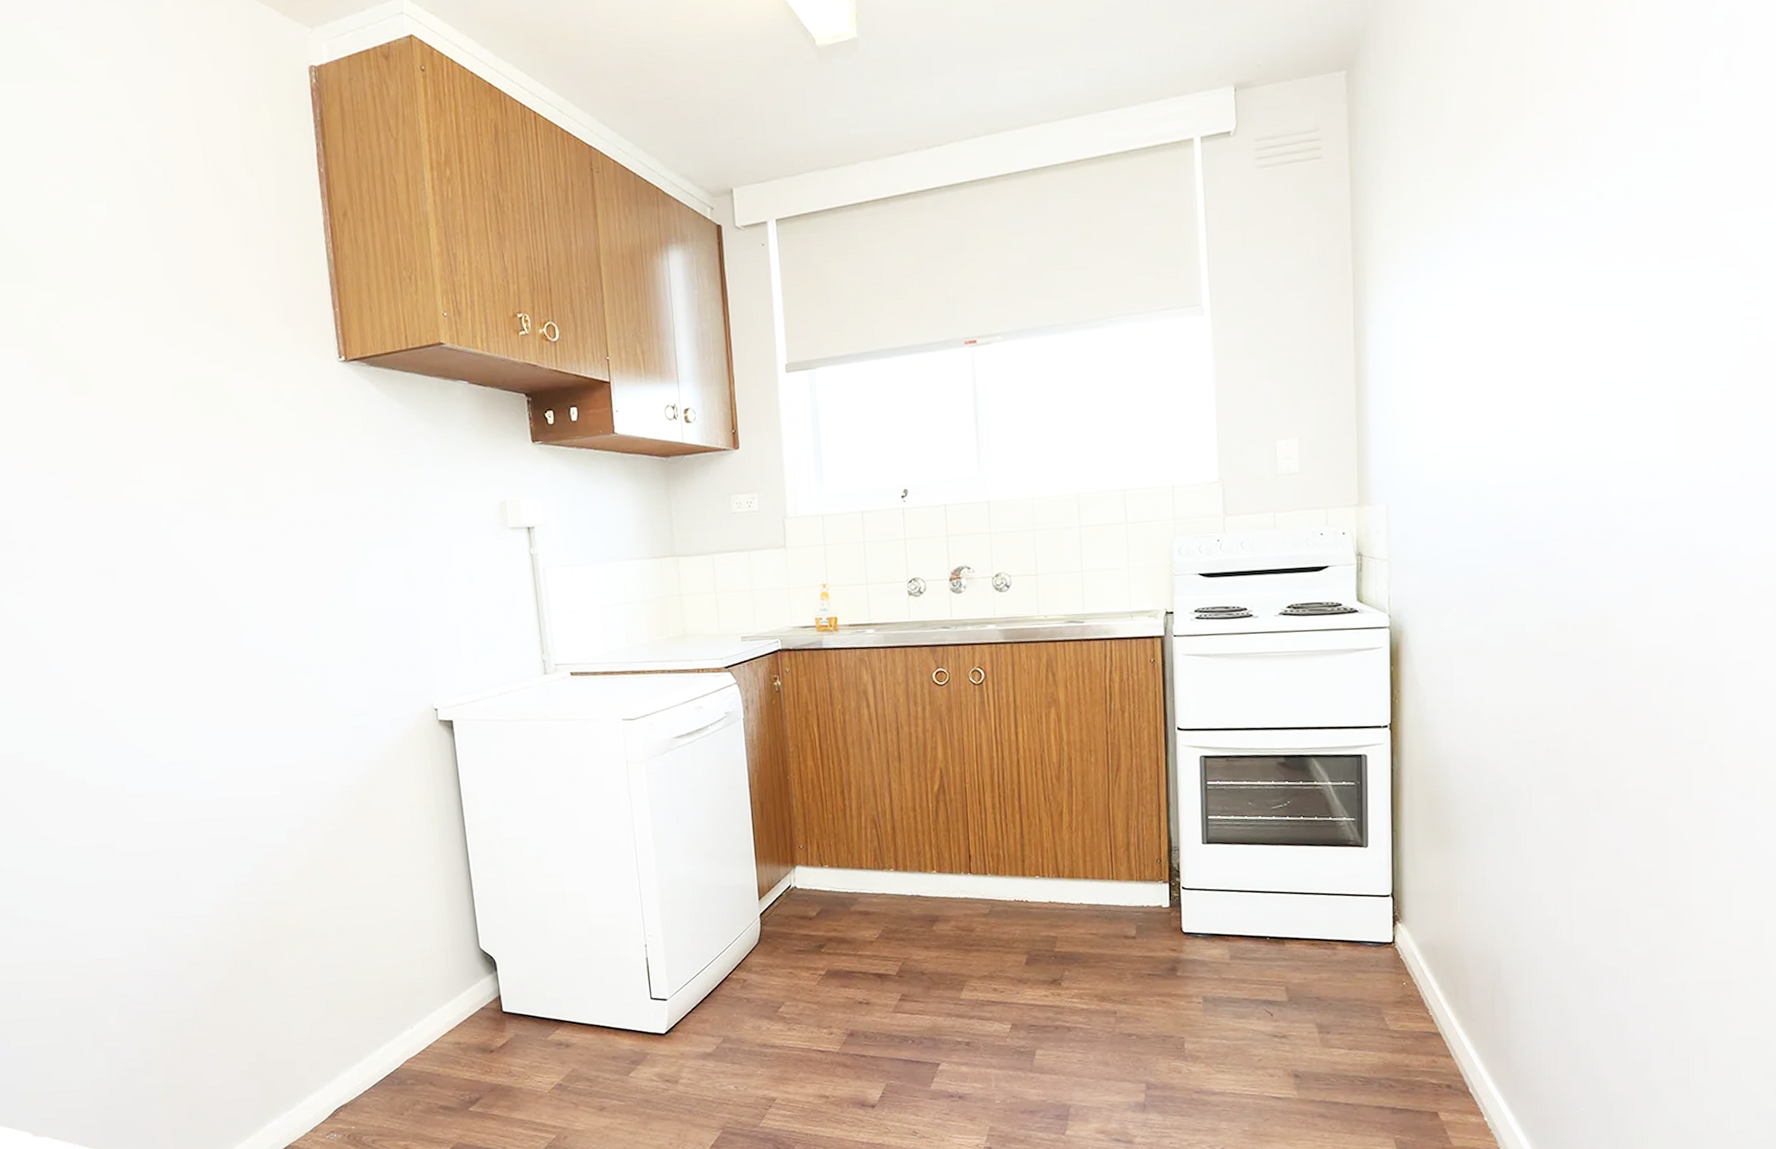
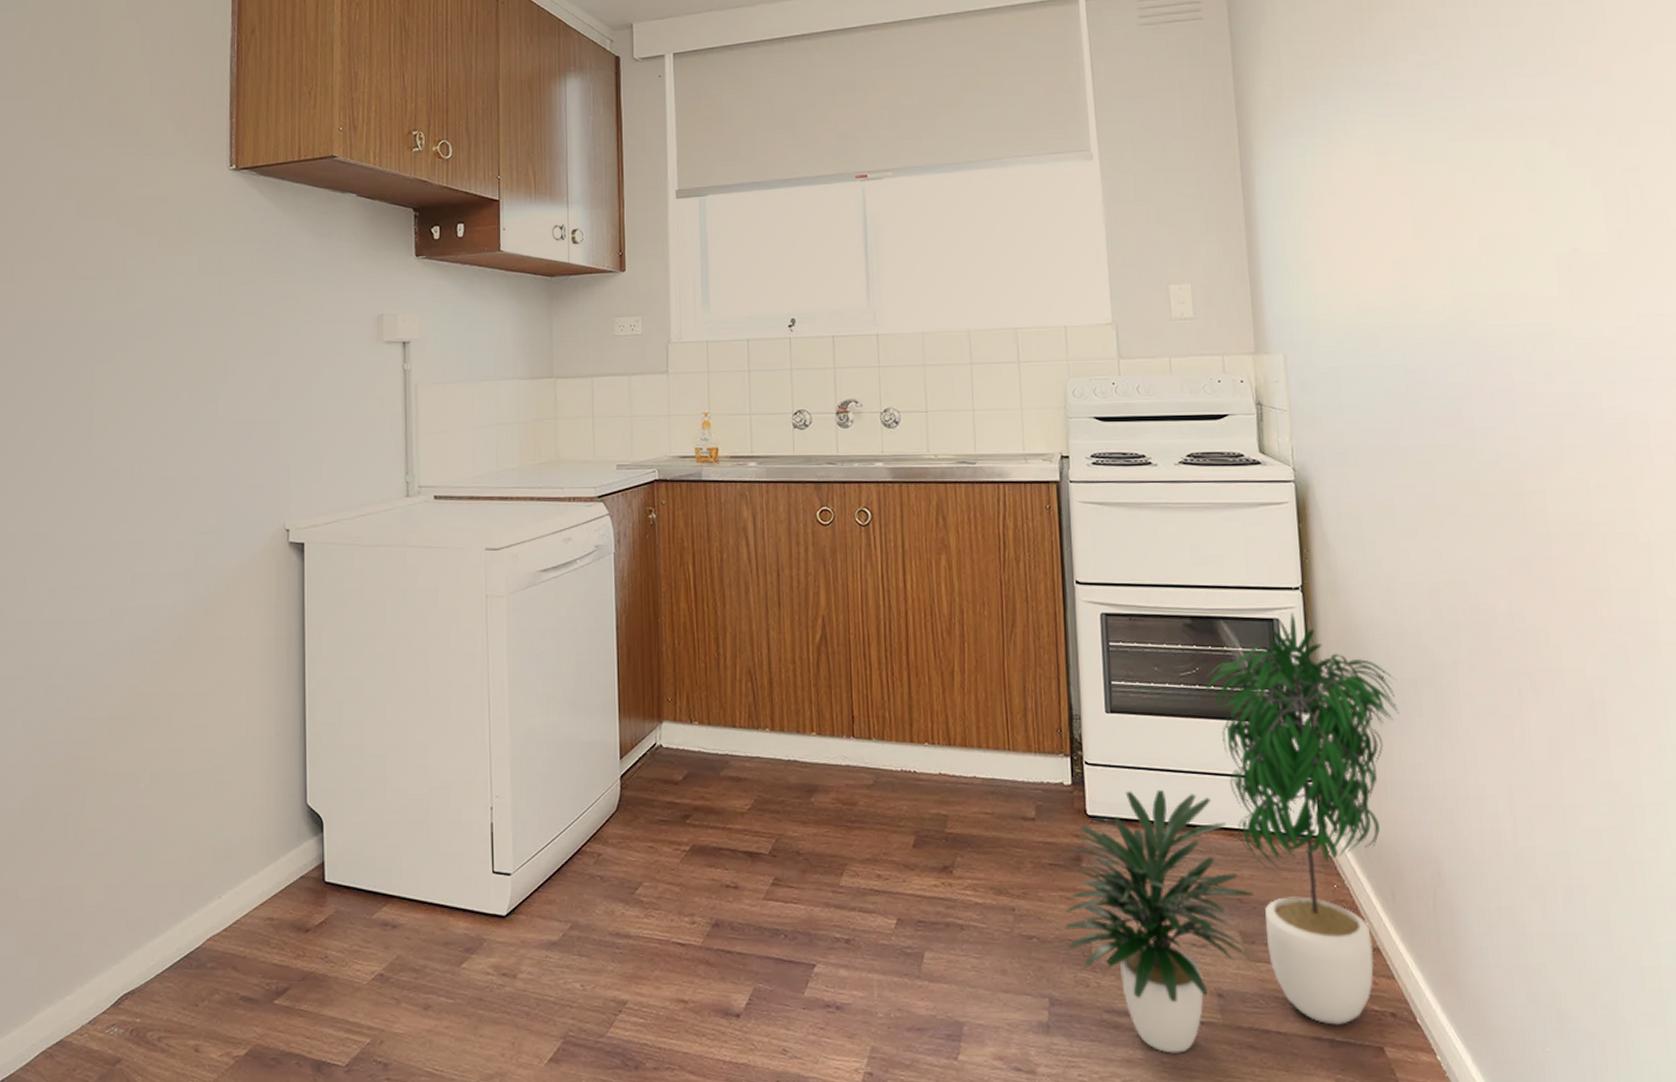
potted plant: none [1161,748,1473,1123] -> present [1065,612,1399,1054]

